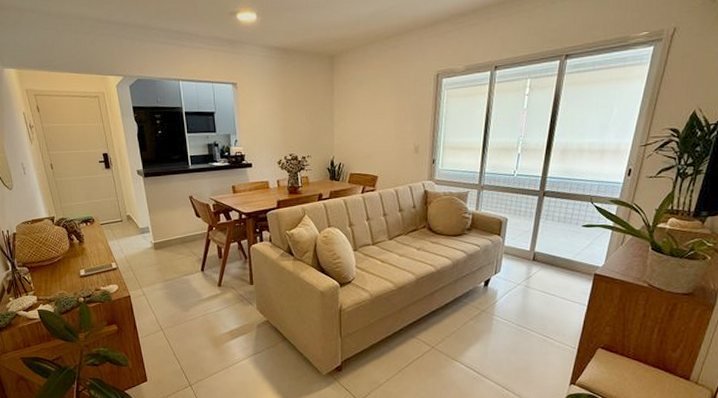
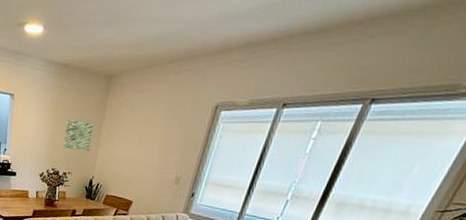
wall art: none [297,102,325,133] -> present [63,119,94,151]

